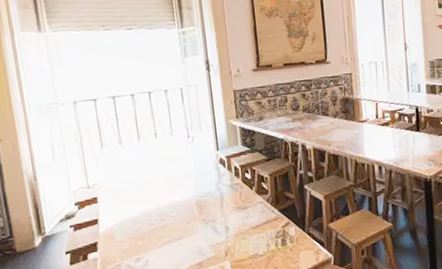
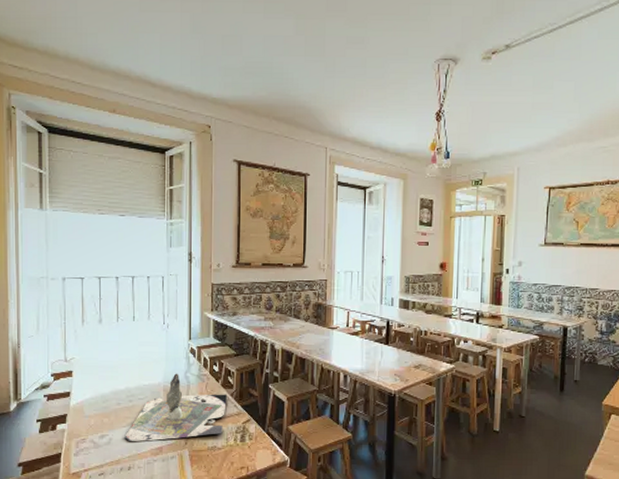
board game: none [161,186,263,261] -> present [124,373,227,441]

